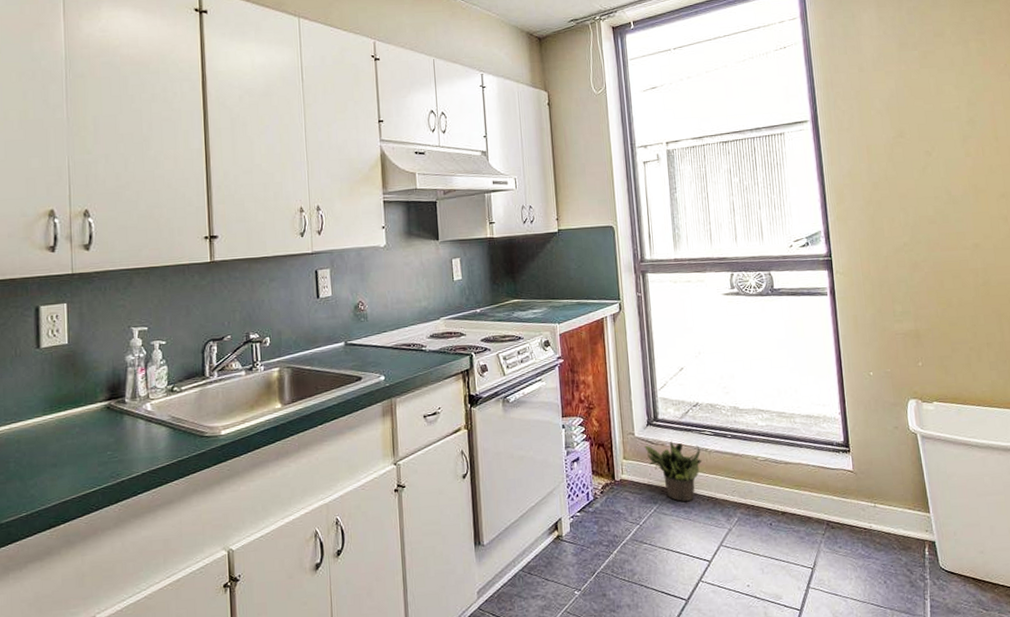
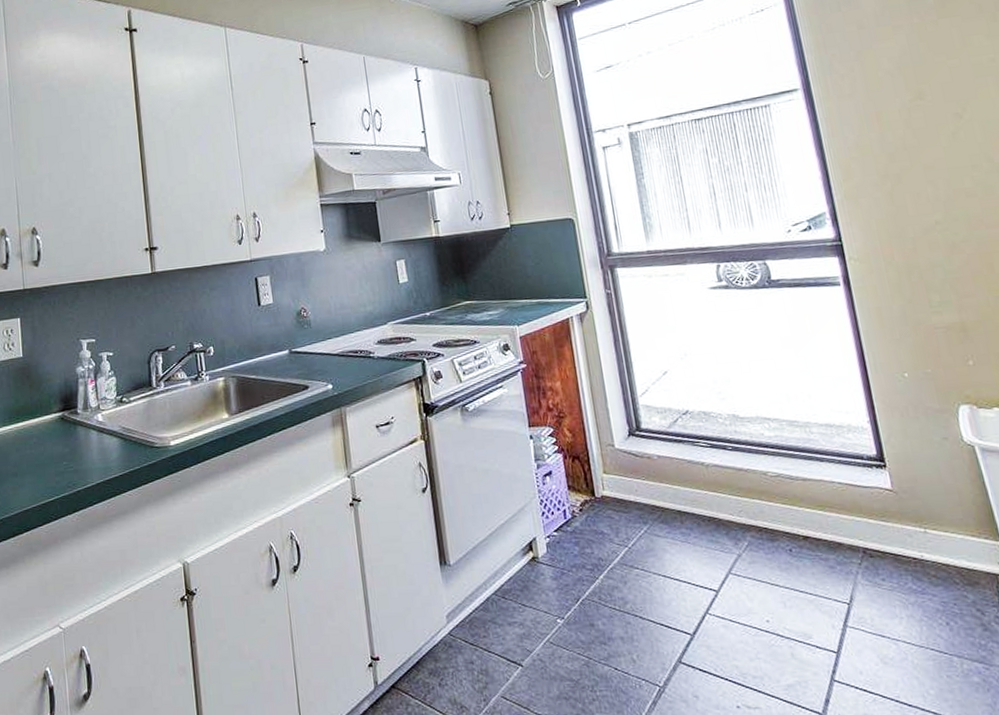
potted plant: present [643,440,702,502] -> none [626,453,699,523]

